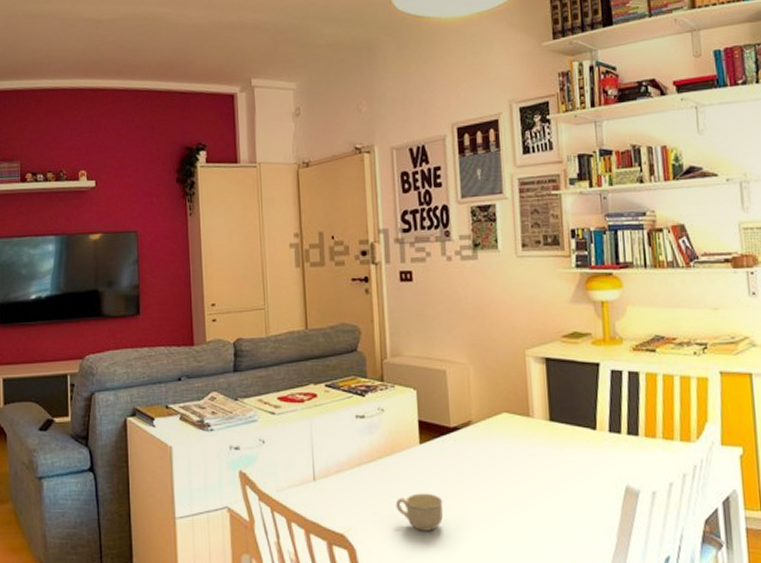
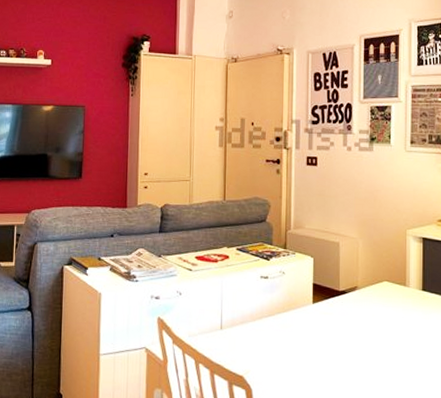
cup: present [395,493,443,531] -> none [288,344,329,377]

